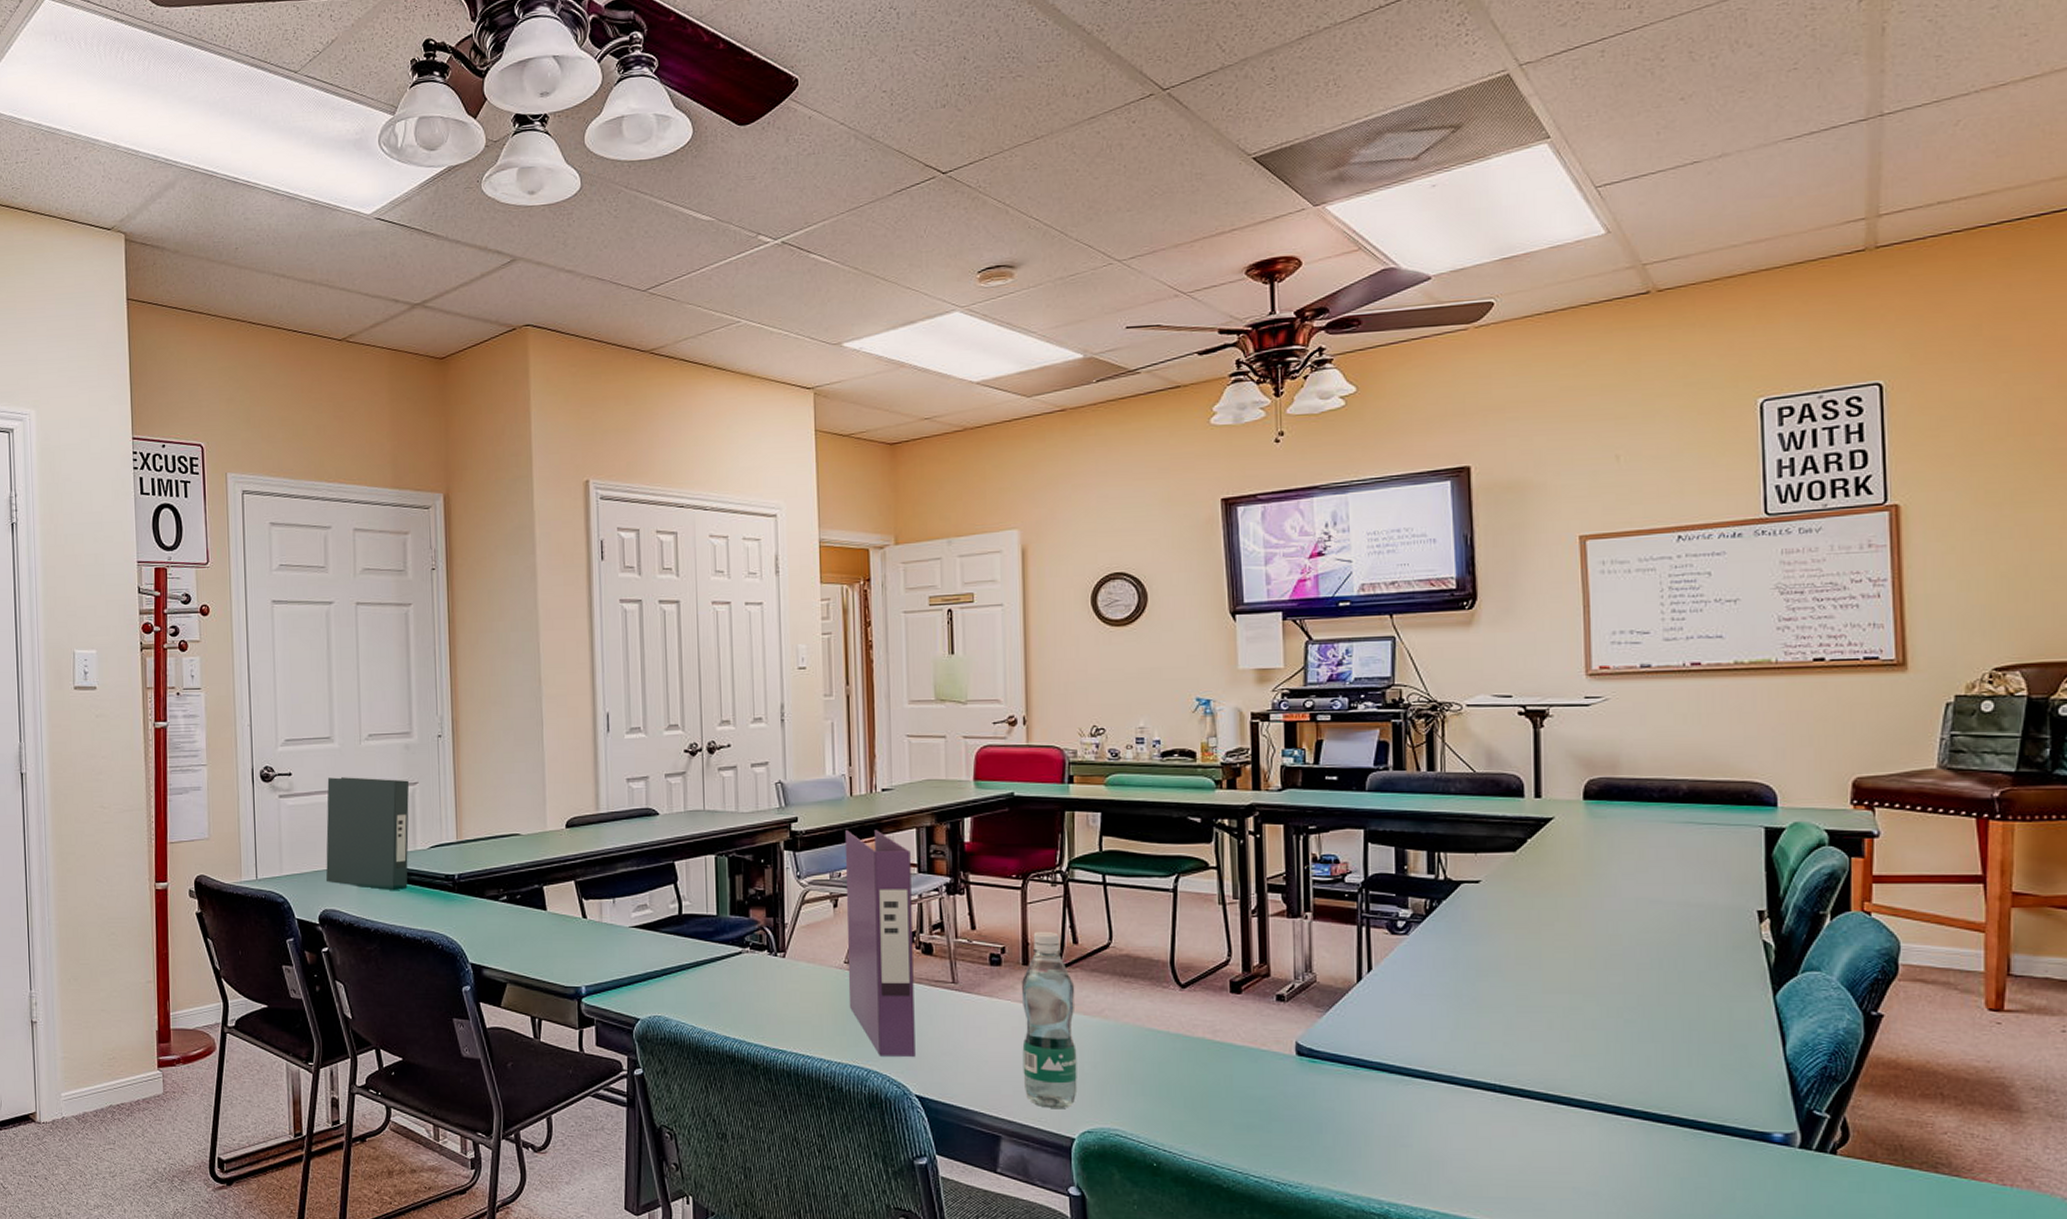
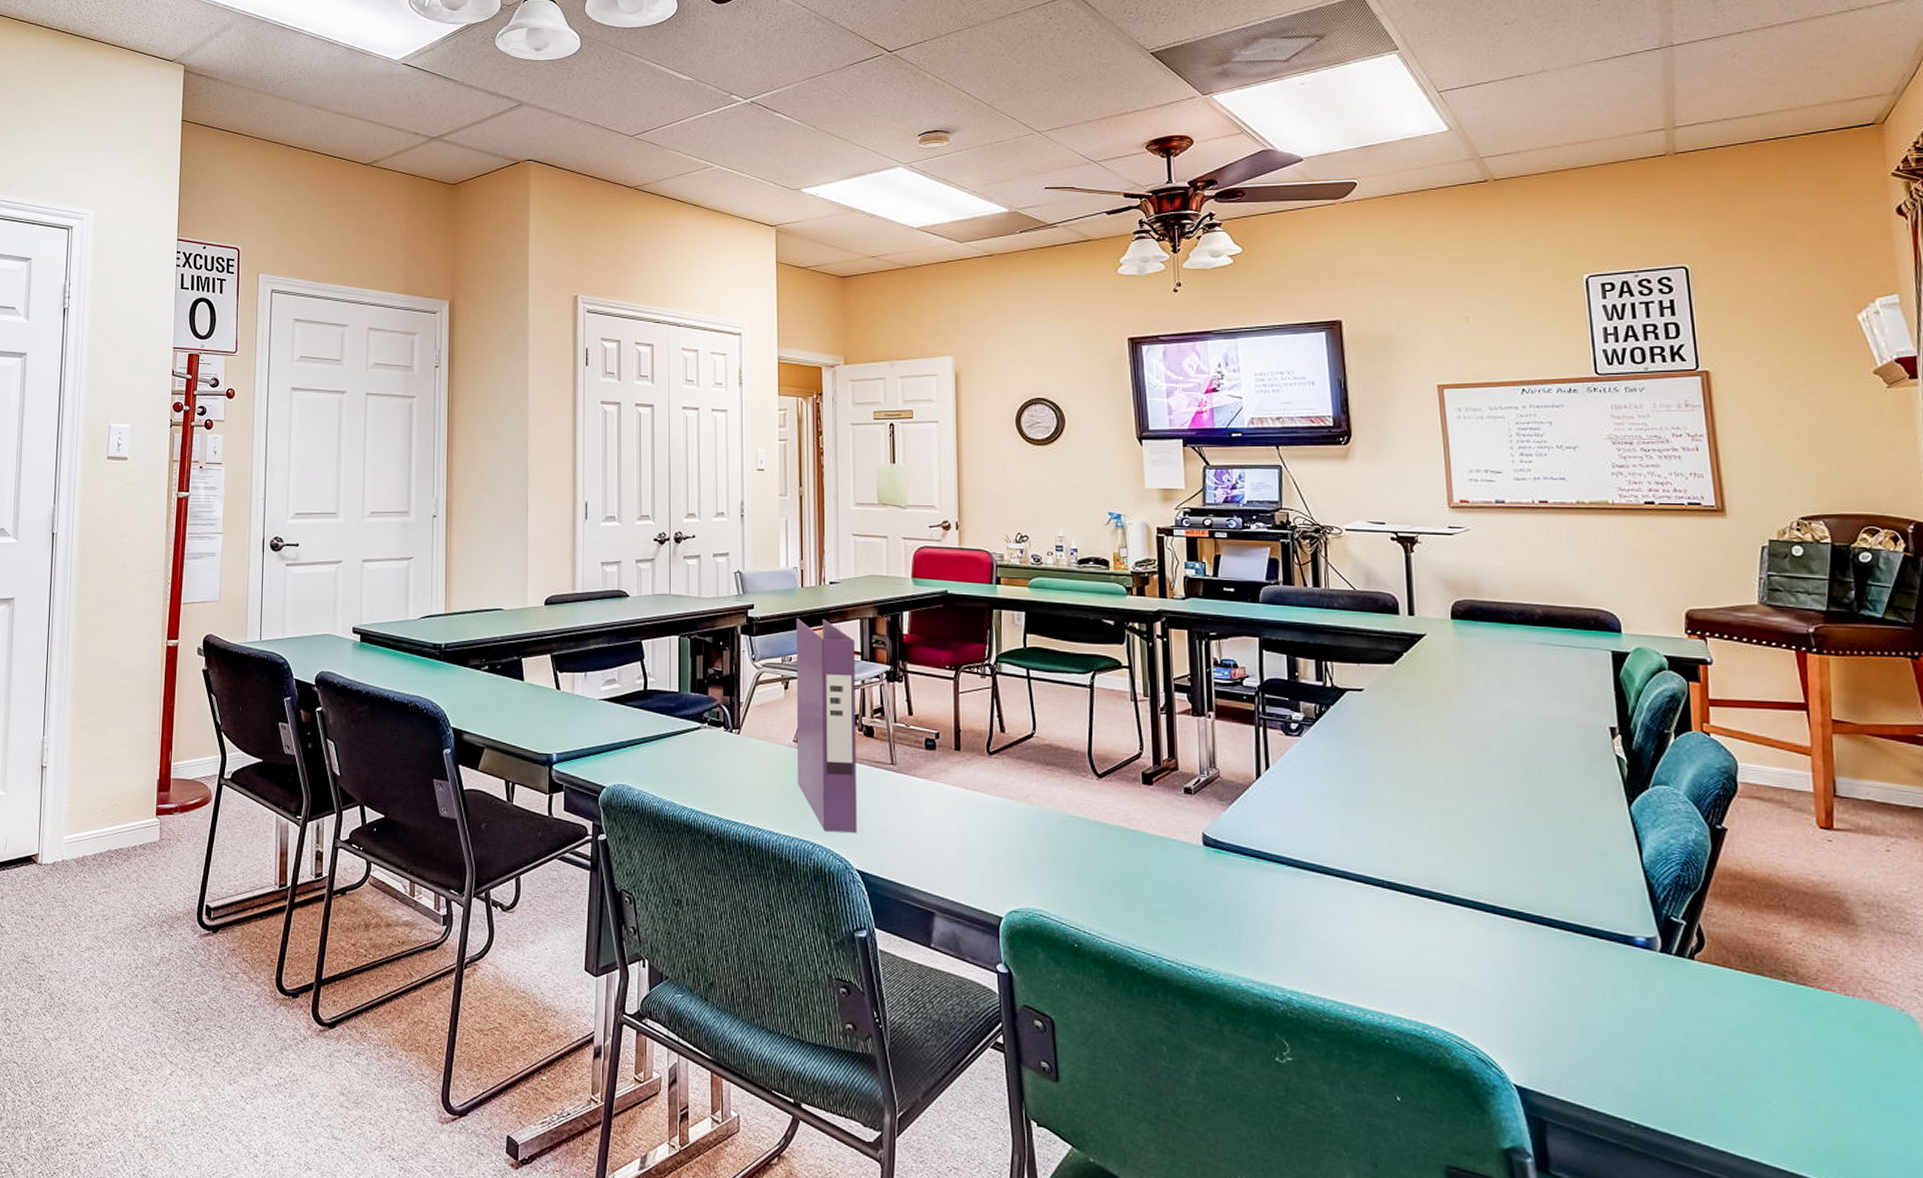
binder: present [326,777,410,891] -> none [324,549,405,657]
bottle: present [1021,931,1078,1108] -> none [953,719,1005,888]

